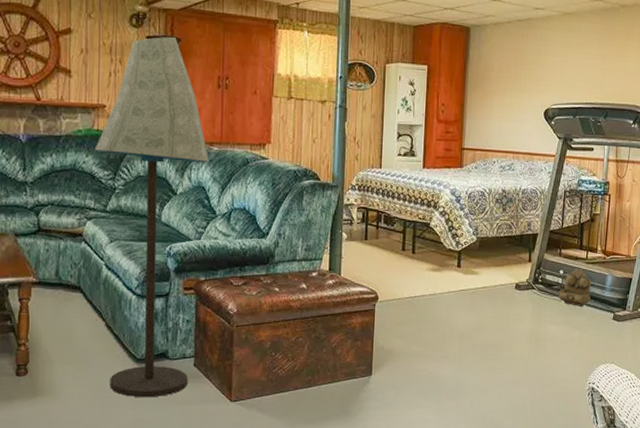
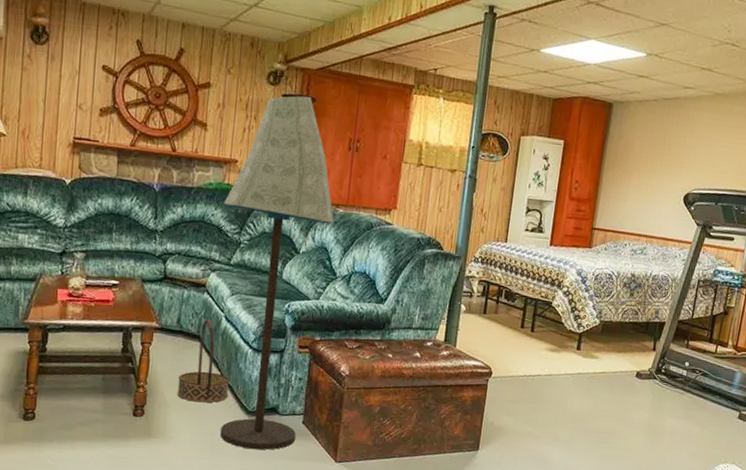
basket: none [61,269,115,355] -> present [177,319,229,403]
wall caddy: present [557,268,591,306] -> none [680,361,718,402]

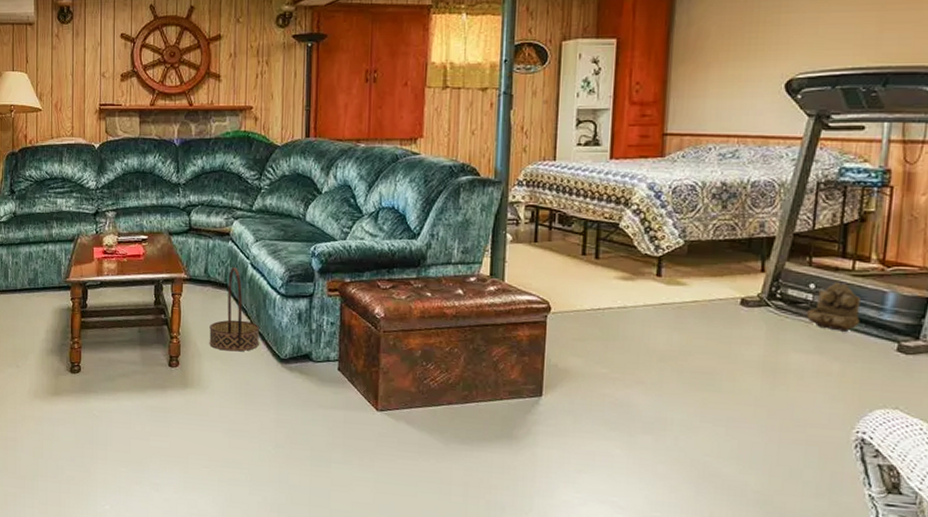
floor lamp: present [220,96,334,450] -> none [241,33,356,399]
wall caddy: none [680,361,718,402] -> present [806,281,860,332]

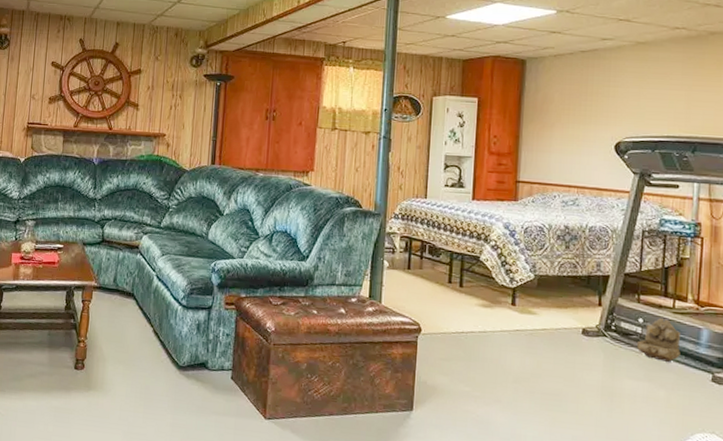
basket: present [209,267,259,352] -> none [114,278,161,358]

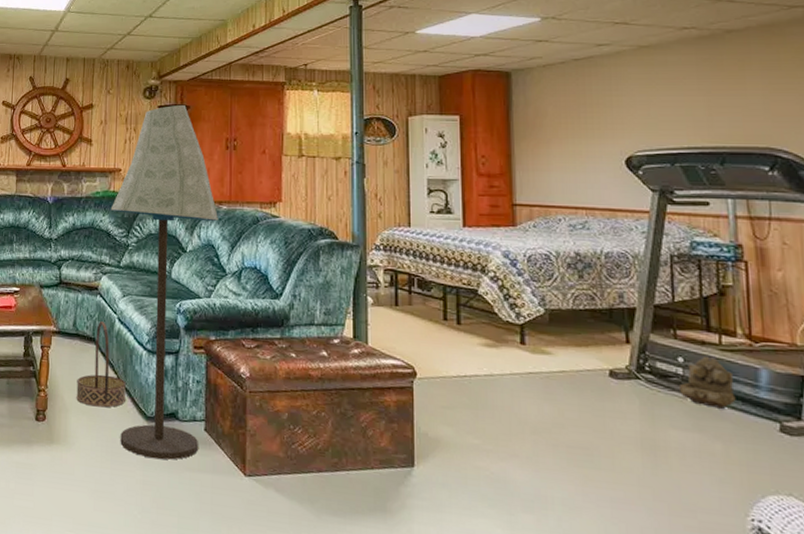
basket: none [114,278,161,358] -> present [76,321,126,408]
floor lamp: none [153,74,255,405] -> present [110,104,218,460]

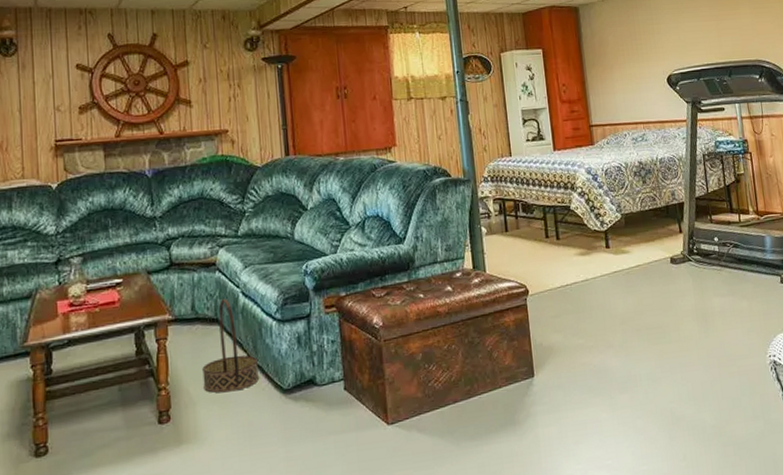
floor lamp: present [110,104,218,460] -> none [220,55,340,433]
wall caddy: present [678,355,736,409] -> none [716,233,753,274]

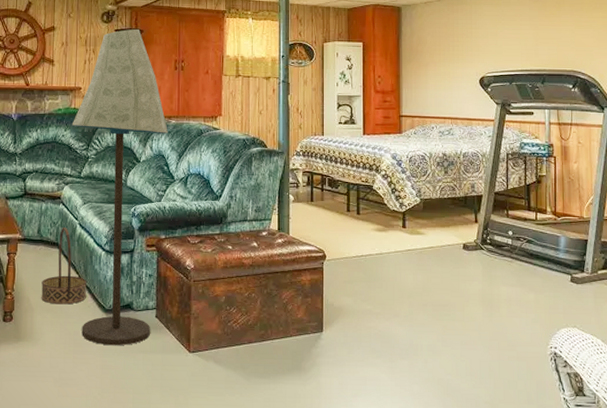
floor lamp: none [220,55,340,433] -> present [72,28,168,346]

